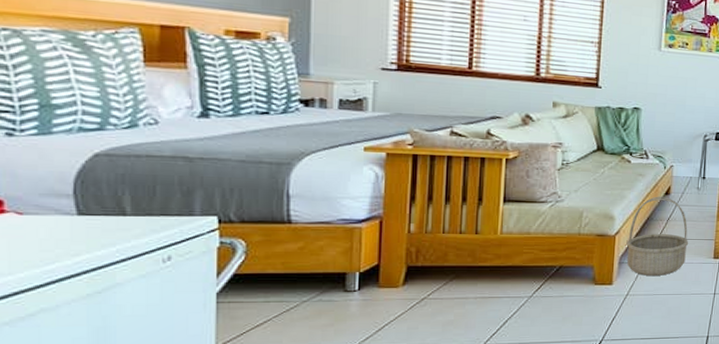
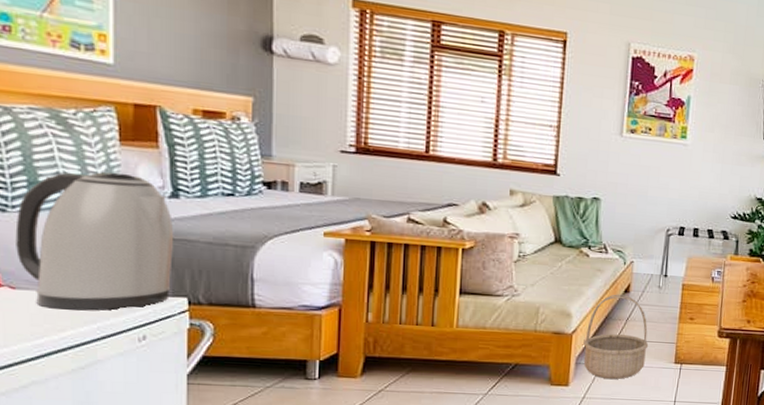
kettle: none [24,93,204,234] -> present [15,172,174,311]

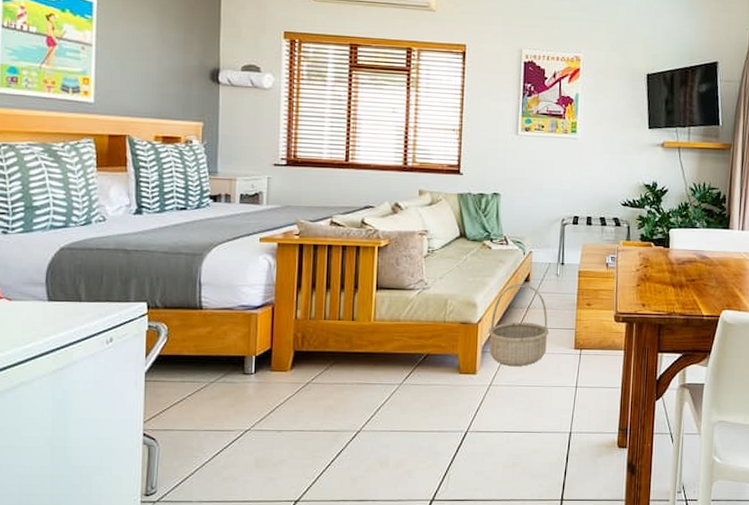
kettle: present [15,172,174,311] -> none [13,195,138,317]

